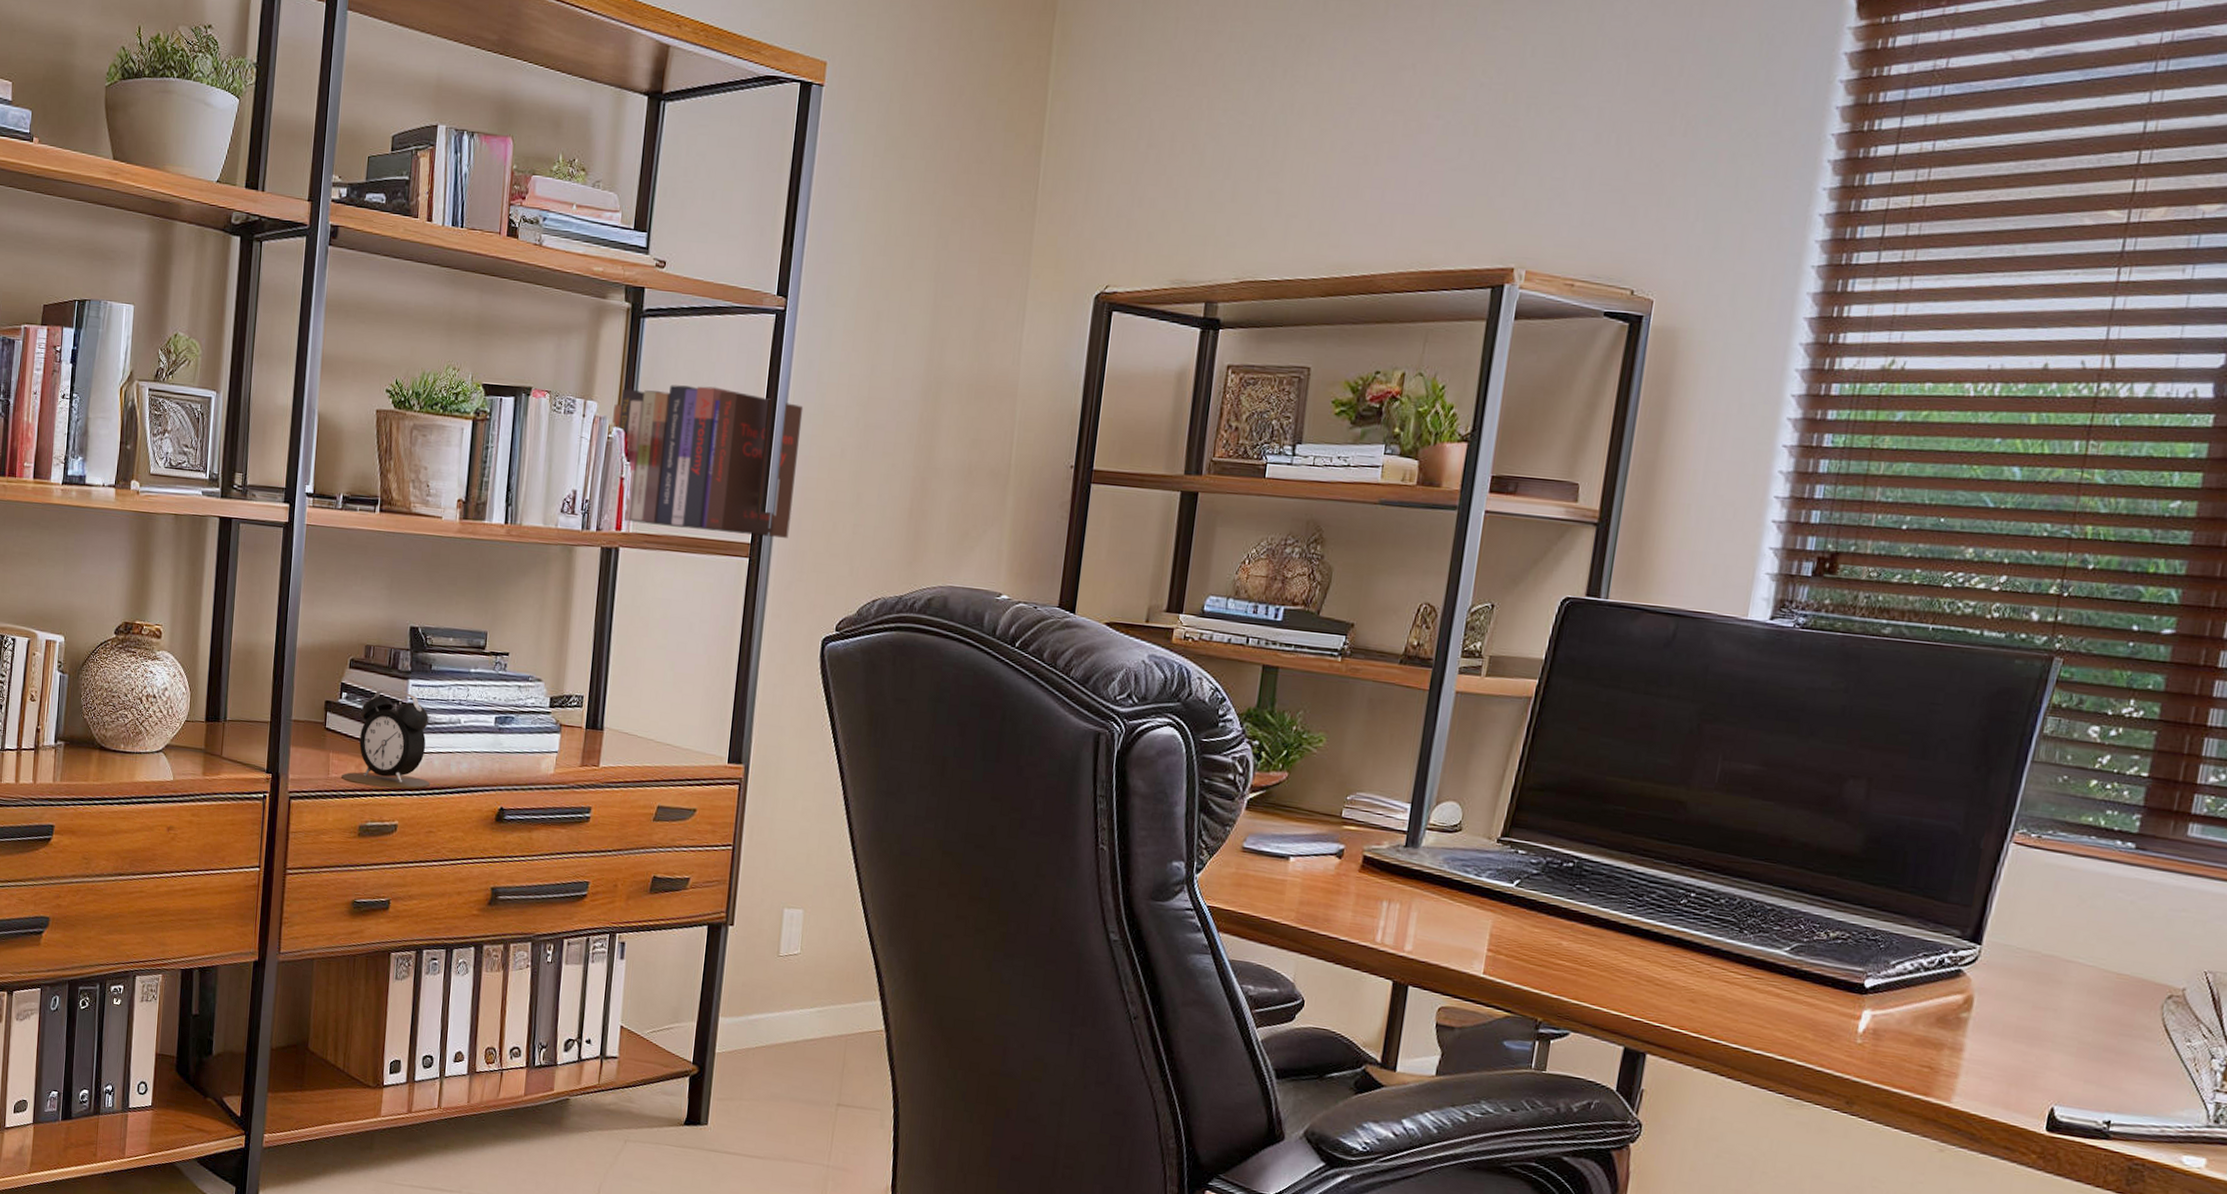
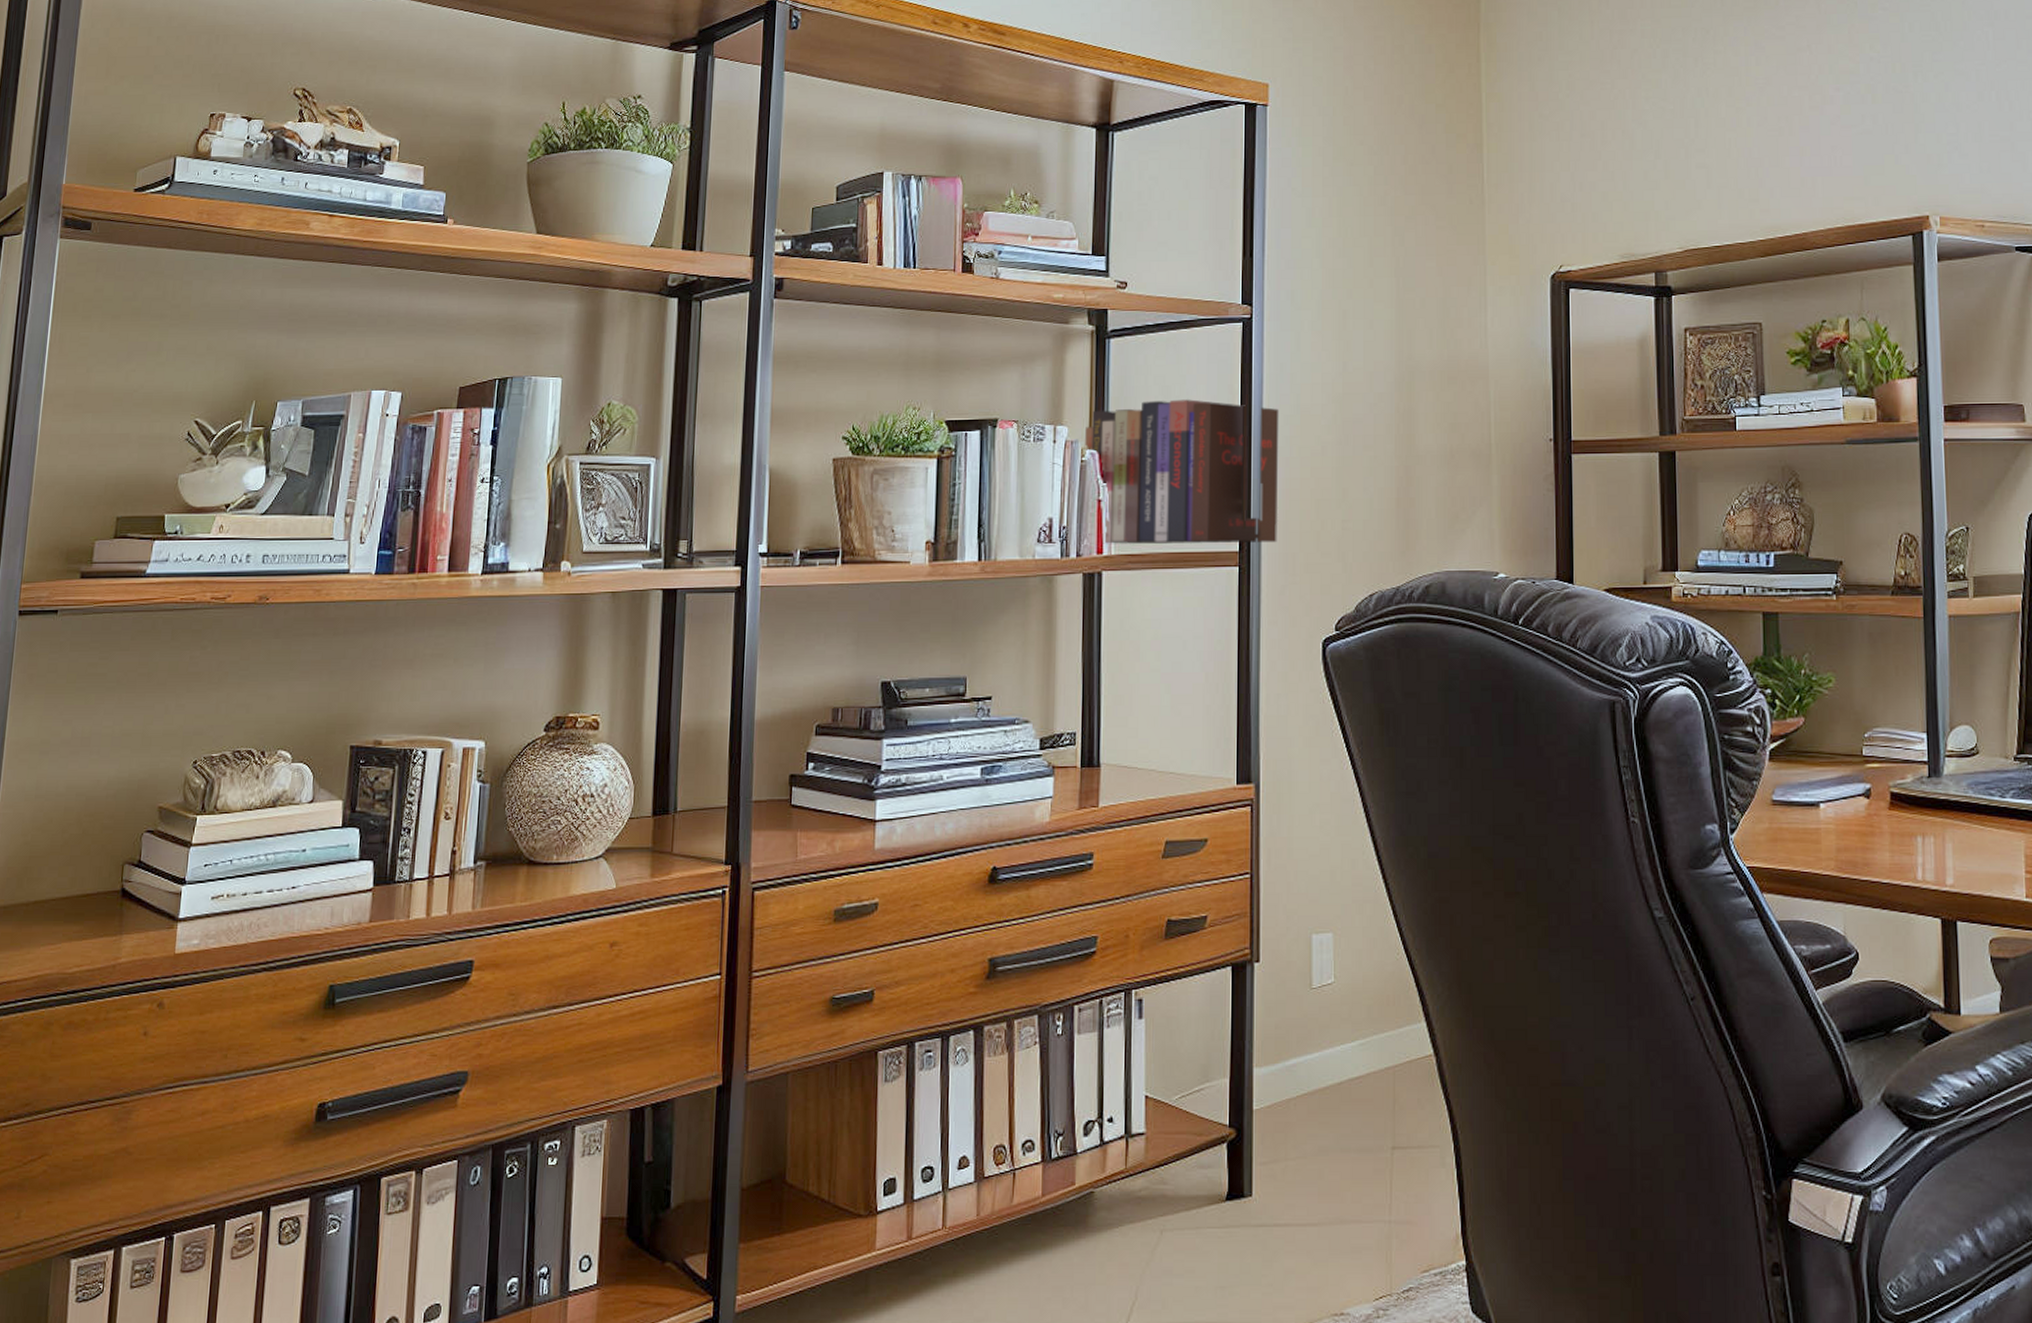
alarm clock: present [341,689,430,790] -> none [812,753,913,863]

